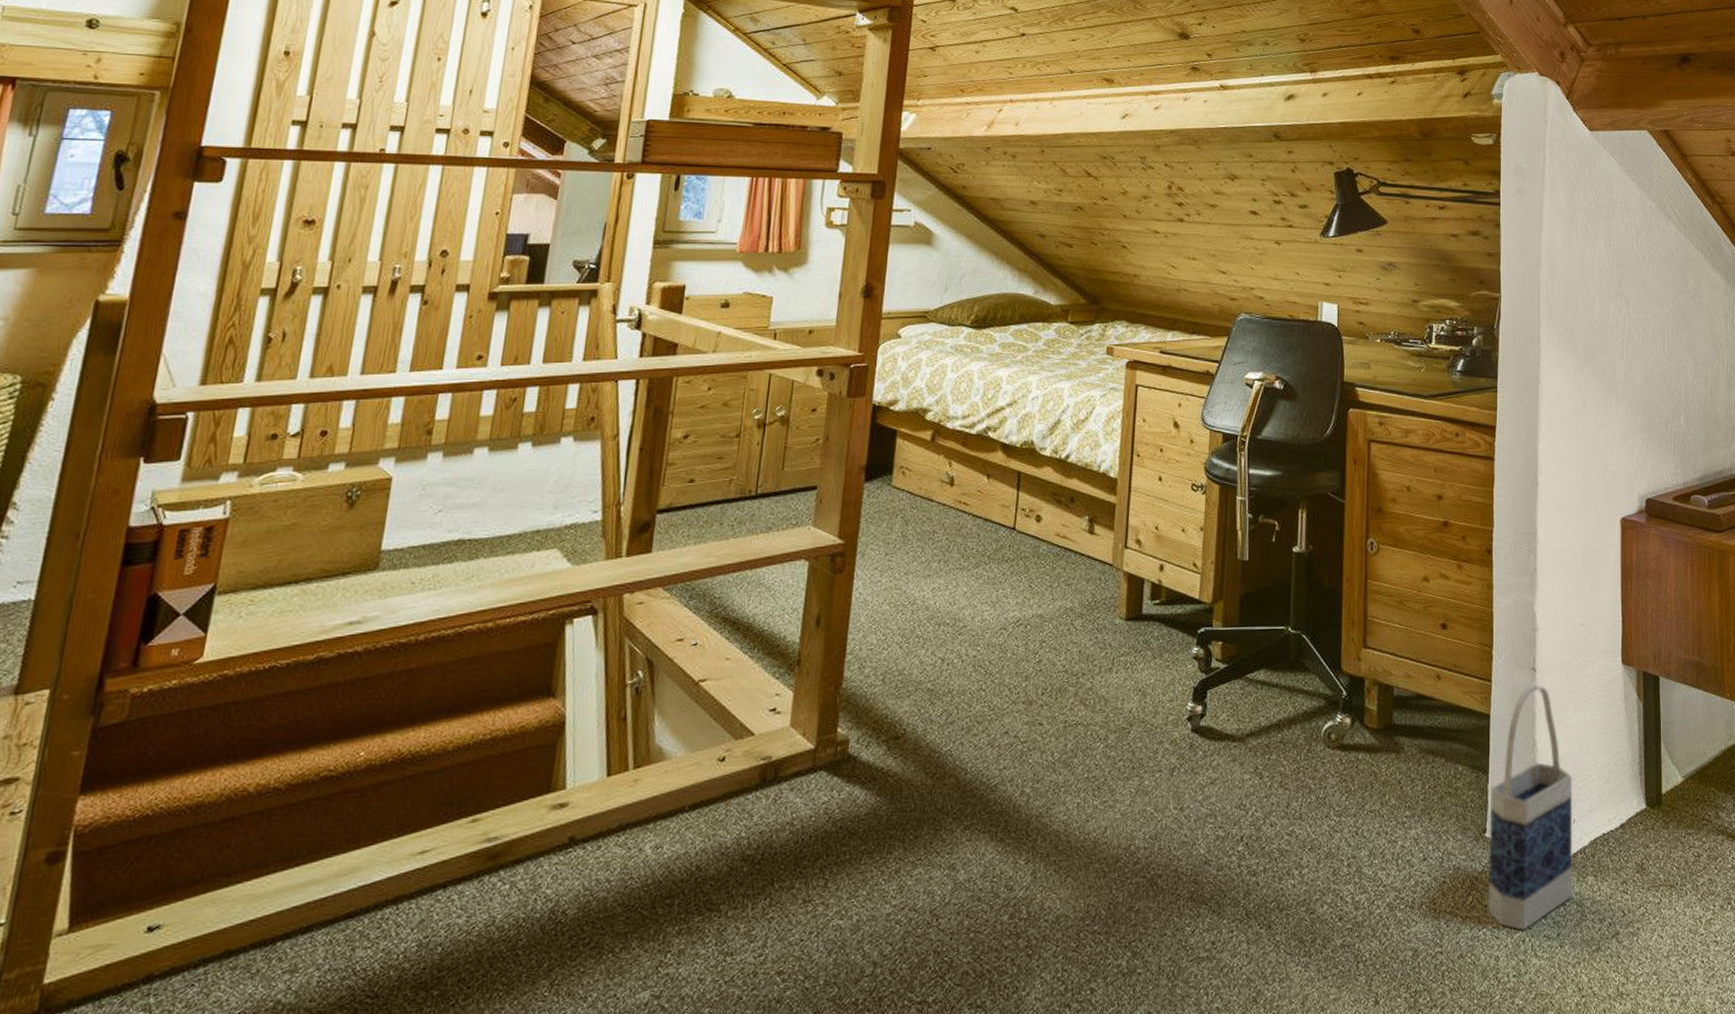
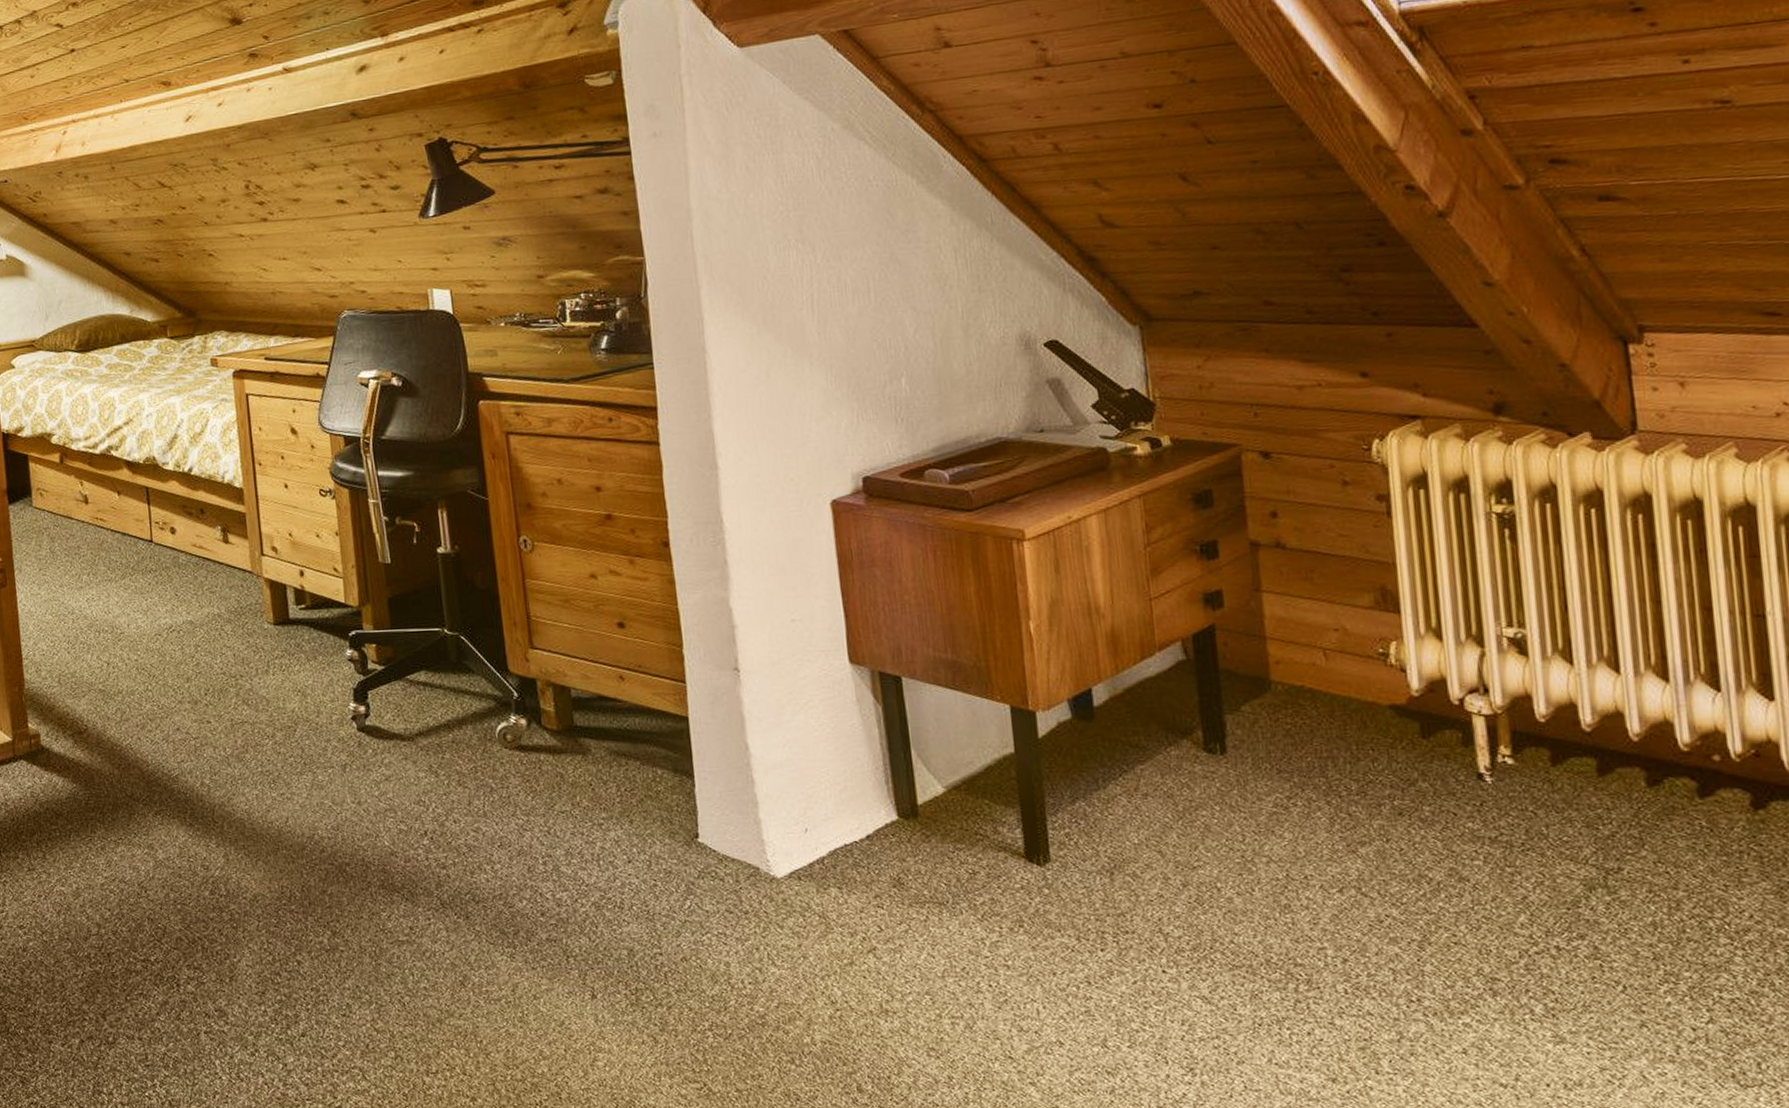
bag: present [1487,685,1573,931] -> none [699,686,813,938]

